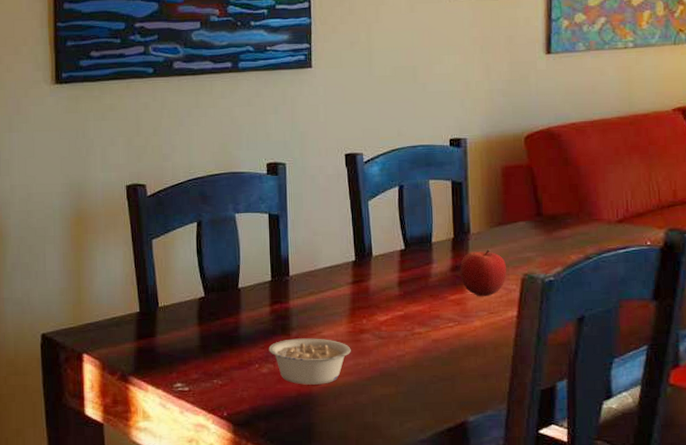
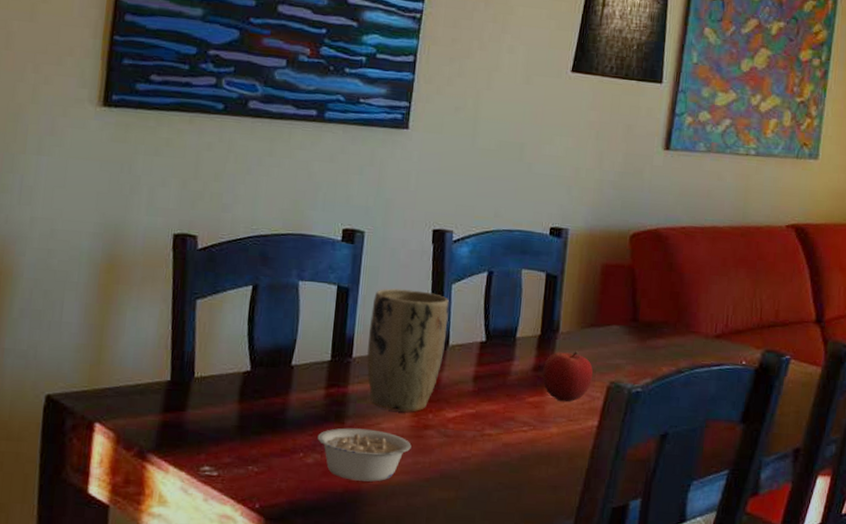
plant pot: none [301,210,370,320] -> present [367,288,450,412]

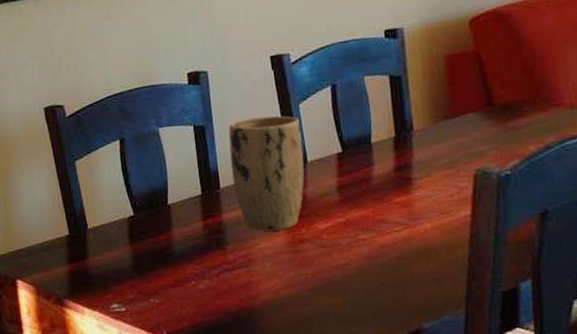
legume: present [317,428,412,482] -> none [204,251,292,300]
fruit: present [542,351,594,402] -> none [404,145,457,197]

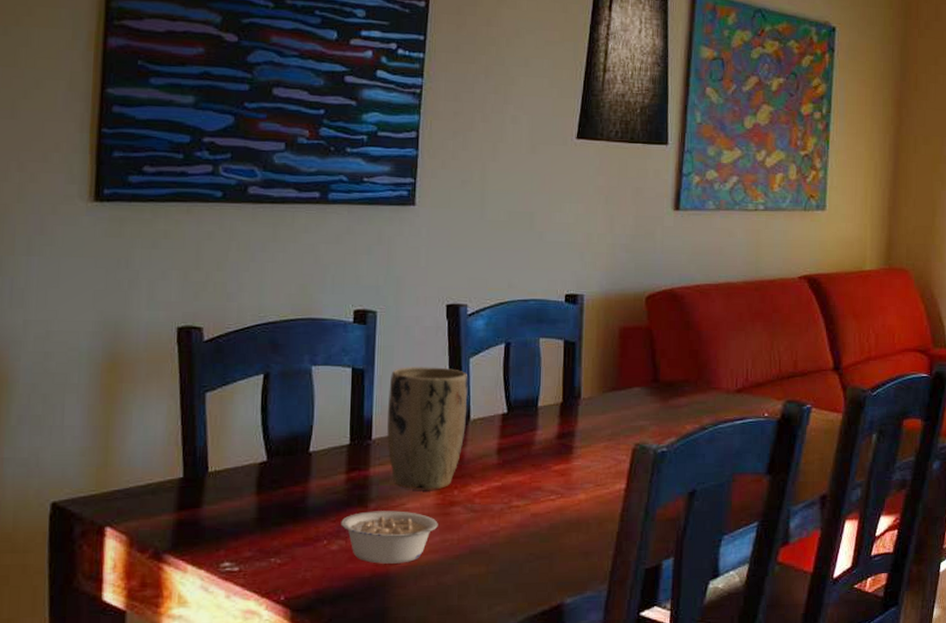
legume: none [204,251,292,300] -> present [341,511,438,564]

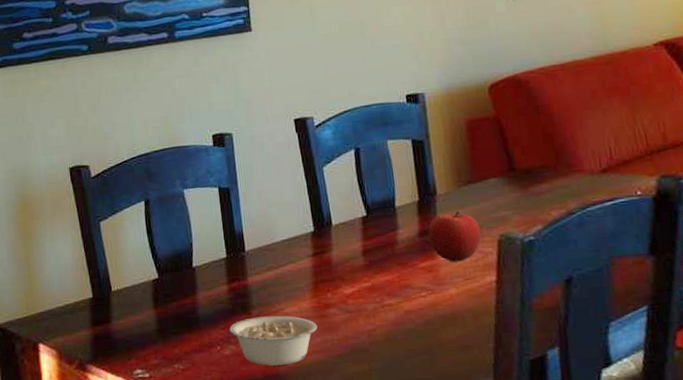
plant pot: present [387,367,469,490] -> none [253,178,329,296]
fruit: none [567,416,618,468] -> present [428,210,481,263]

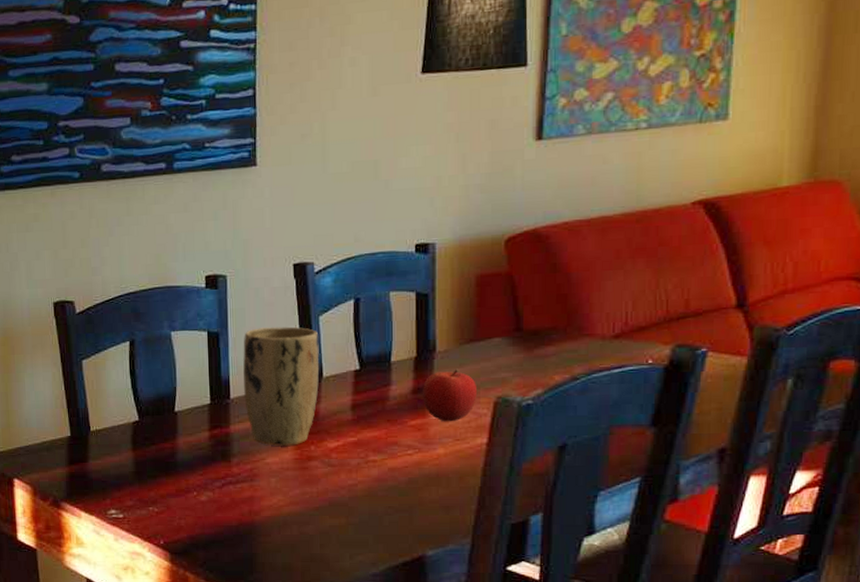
legume: present [229,315,318,366] -> none [207,465,297,514]
plant pot: none [253,178,329,296] -> present [243,326,320,446]

